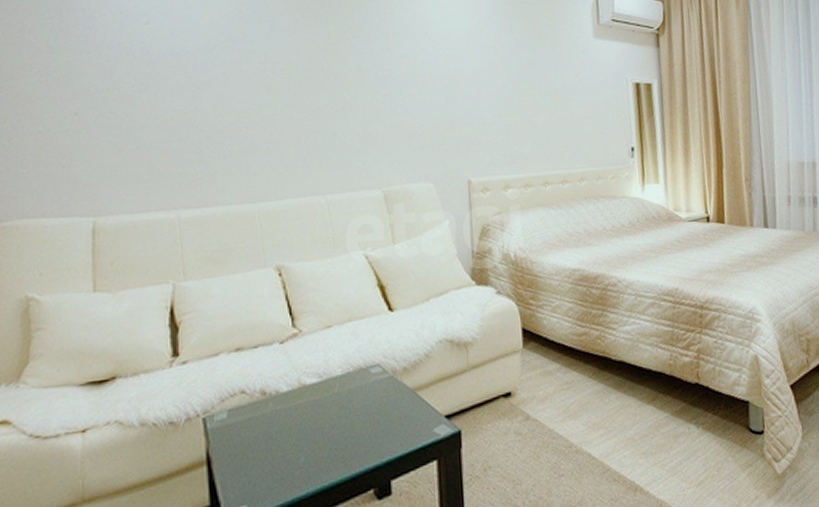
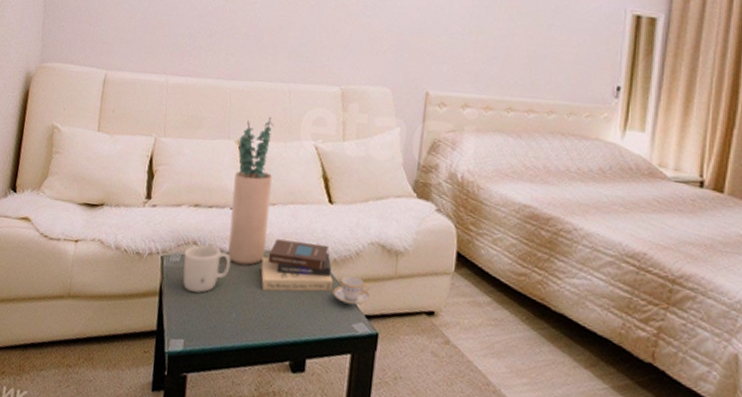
mug: none [232,389,290,448] -> present [182,244,231,293]
vase: none [278,234,328,402] -> present [227,117,274,266]
books: none [325,355,408,423] -> present [260,239,334,292]
teacup: none [407,379,447,410] -> present [332,275,371,305]

